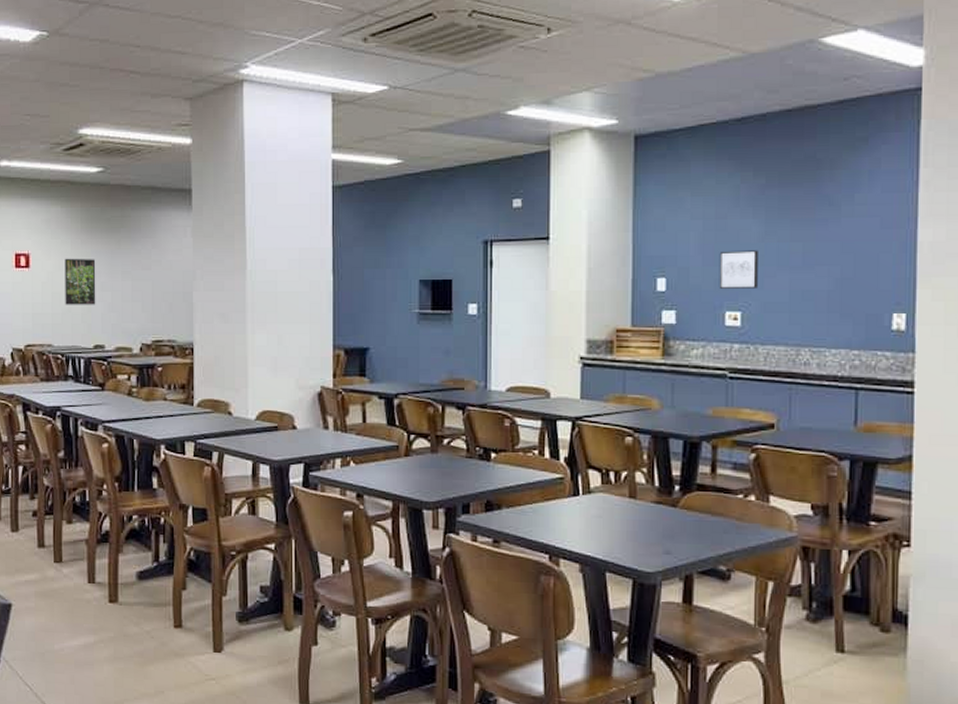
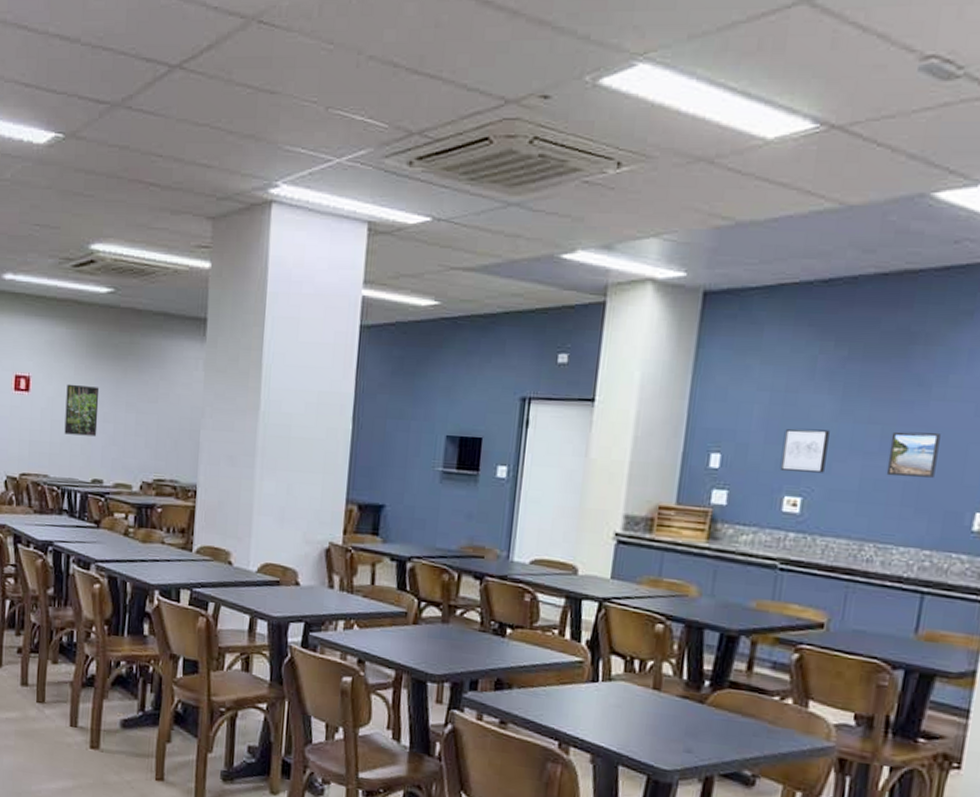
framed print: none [811,246,854,287] -> present [886,431,940,478]

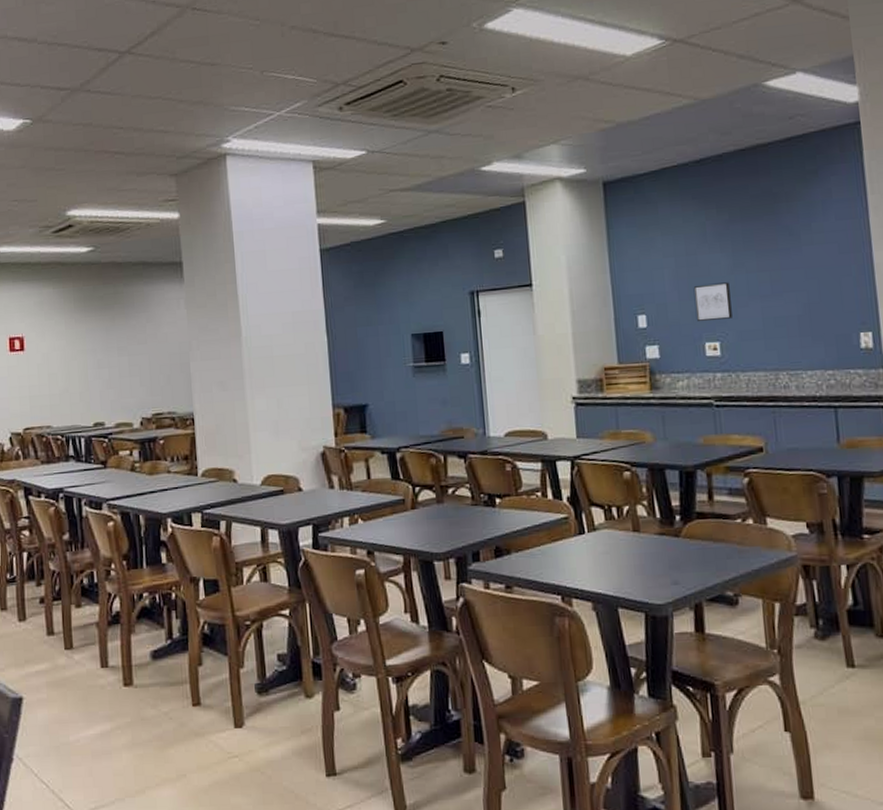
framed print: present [64,384,100,437] -> none [59,337,94,385]
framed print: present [886,431,940,478] -> none [778,272,820,313]

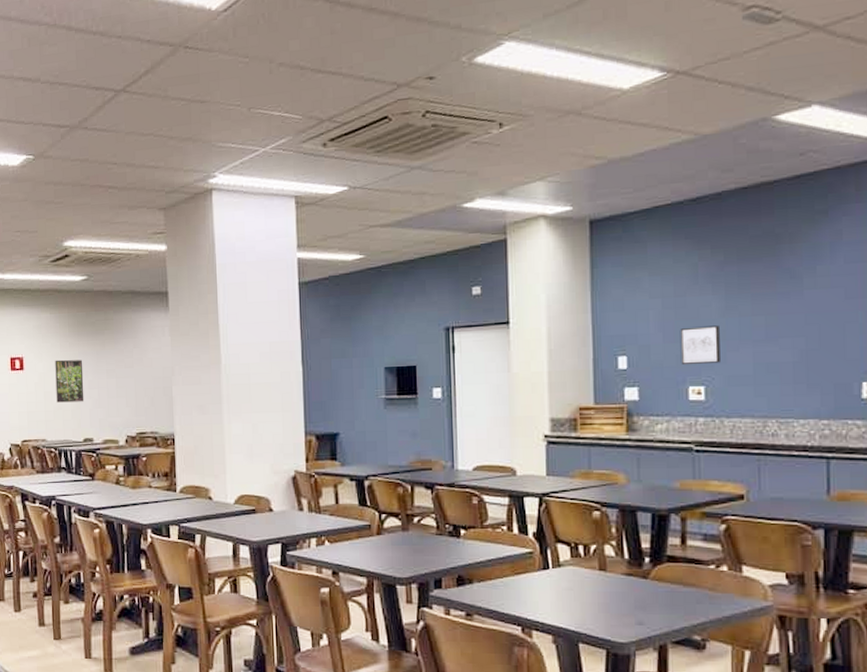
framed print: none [59,337,94,385] -> present [55,359,84,403]

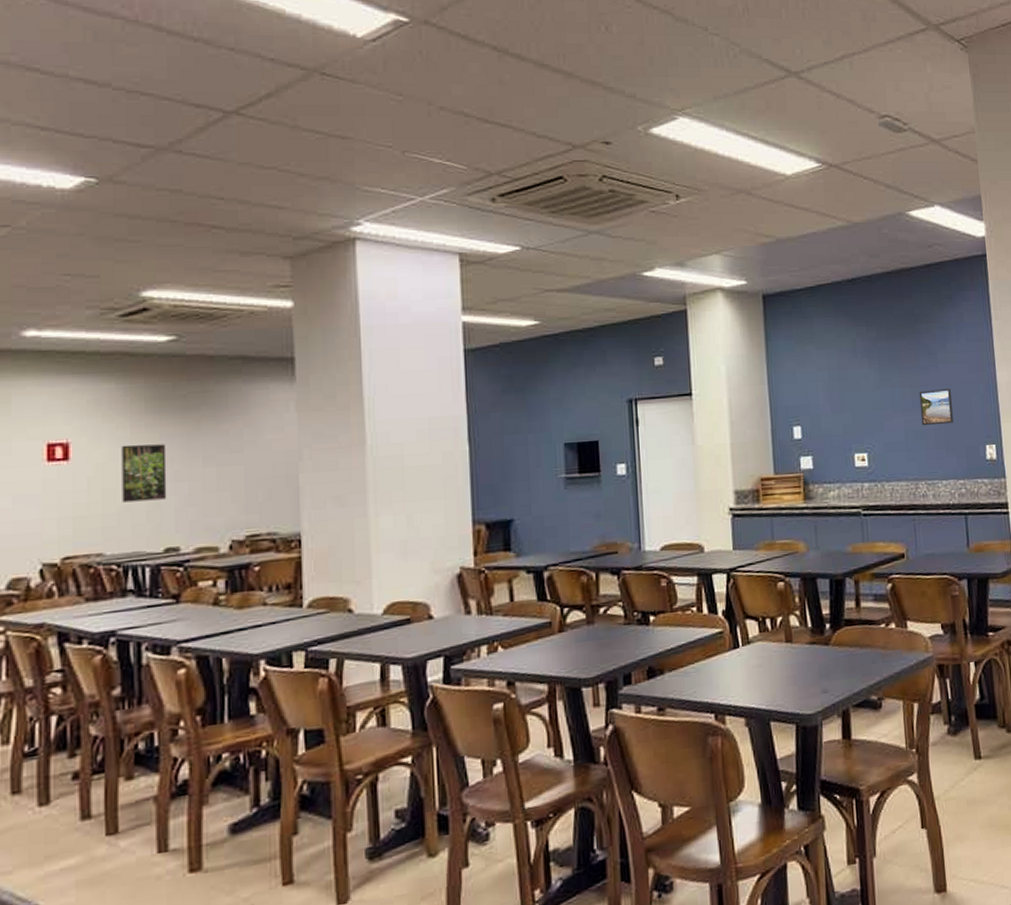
wall art: present [680,325,720,364] -> none [844,396,879,433]
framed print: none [775,317,819,359] -> present [919,389,953,426]

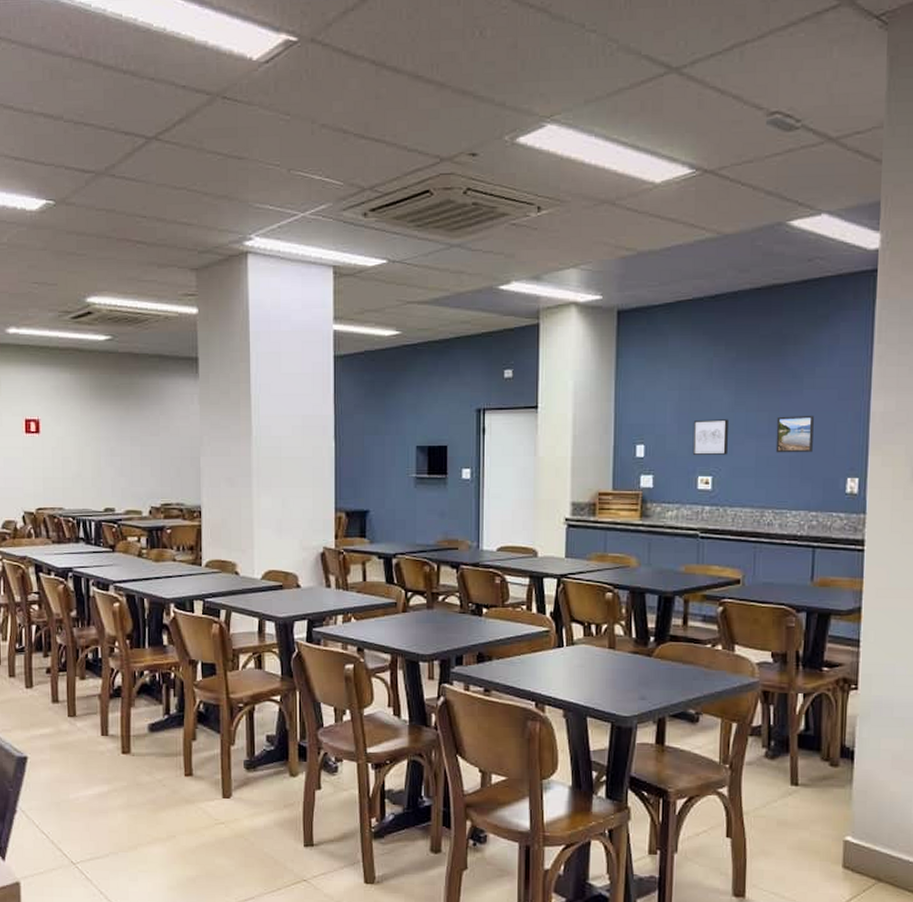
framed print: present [121,444,167,503] -> none [74,424,106,470]
wall art: none [844,396,879,433] -> present [692,419,728,455]

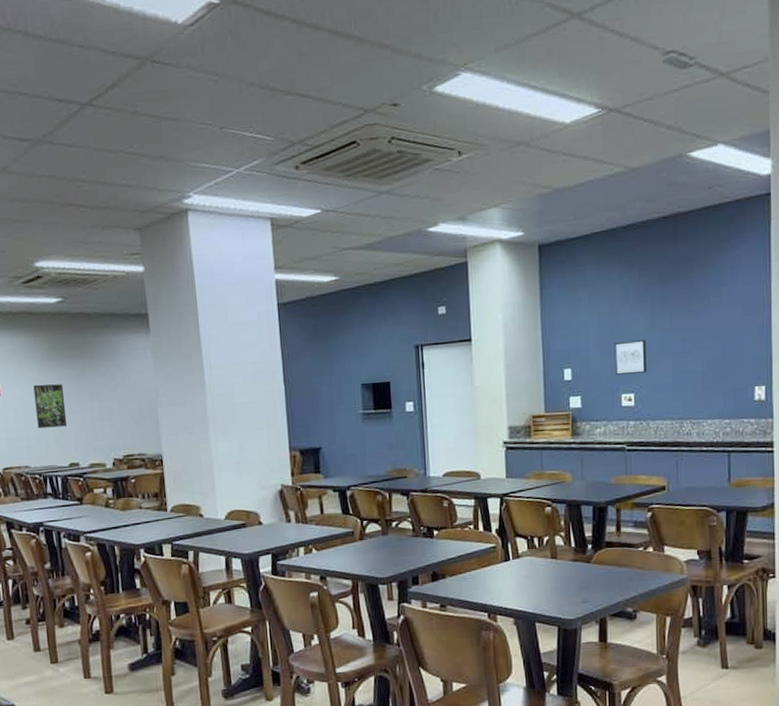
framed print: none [74,424,106,470] -> present [33,384,67,429]
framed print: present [775,416,814,453] -> none [689,332,723,368]

